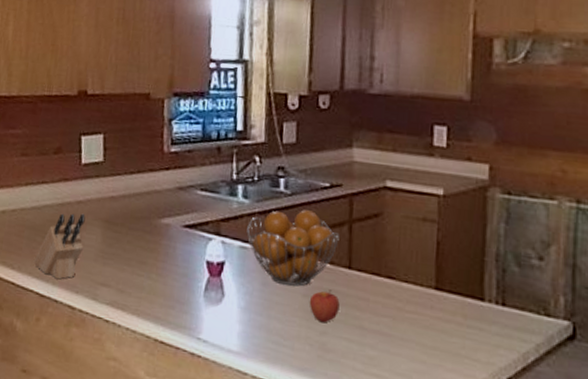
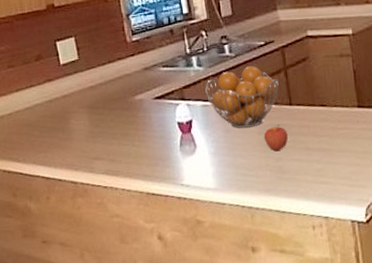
knife block: present [33,213,86,280] -> none [35,105,76,162]

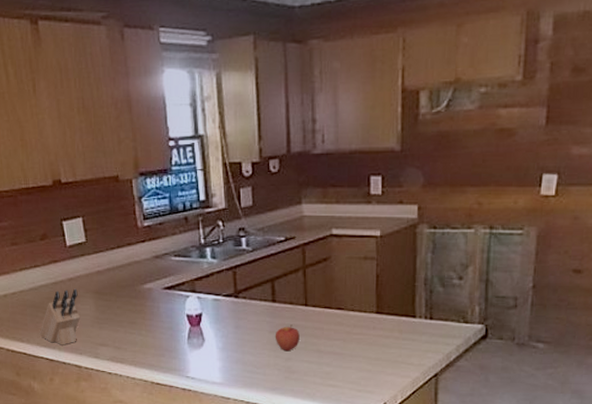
knife block: none [35,105,76,162] -> present [39,288,81,345]
fruit basket: present [205,66,279,128] -> none [218,262,296,325]

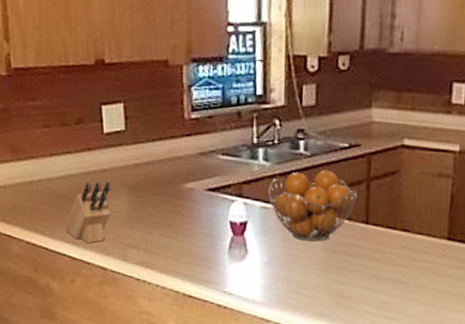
fruit basket: none [218,262,296,325] -> present [268,170,358,242]
apple: present [275,325,300,352] -> none [328,243,357,274]

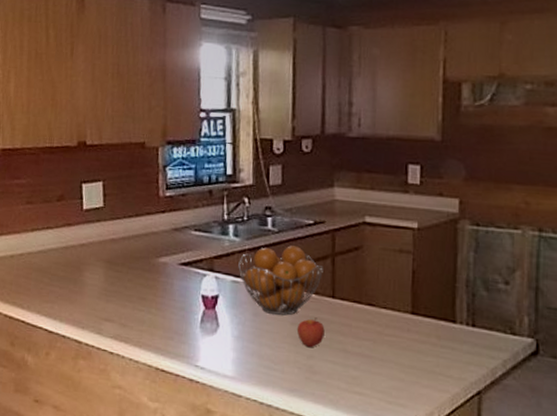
knife block: present [64,181,112,244] -> none [41,255,89,317]
apple: none [328,243,357,274] -> present [296,317,325,348]

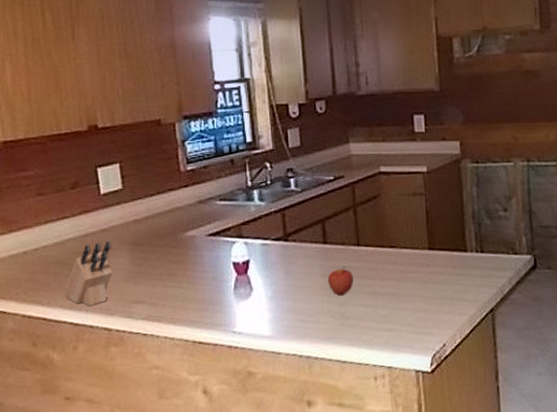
knife block: none [41,255,89,317] -> present [63,240,113,306]
fruit basket: present [238,245,324,316] -> none [266,202,347,270]

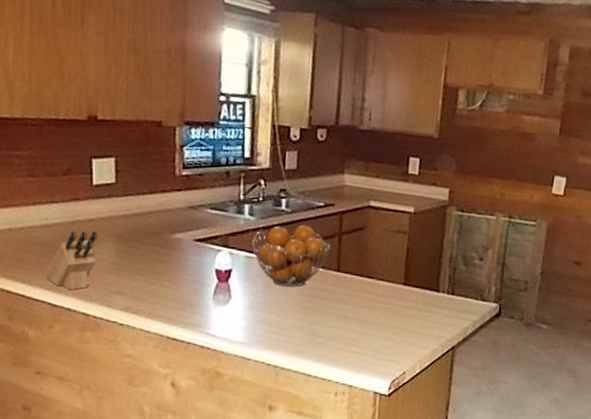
fruit basket: none [266,202,347,270] -> present [252,225,331,287]
apple: present [327,266,353,296] -> none [304,289,329,315]

